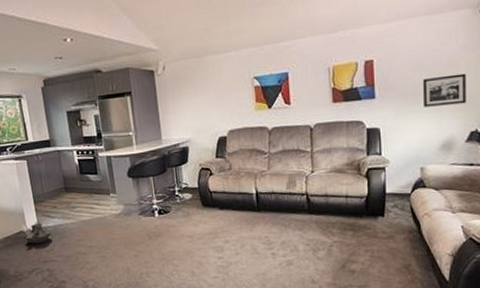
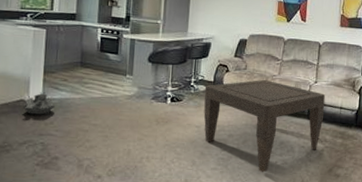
coffee table: none [191,177,327,276] -> present [203,79,325,173]

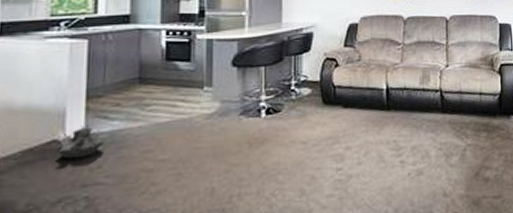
coffee table: present [203,79,325,173] -> none [311,70,461,191]

